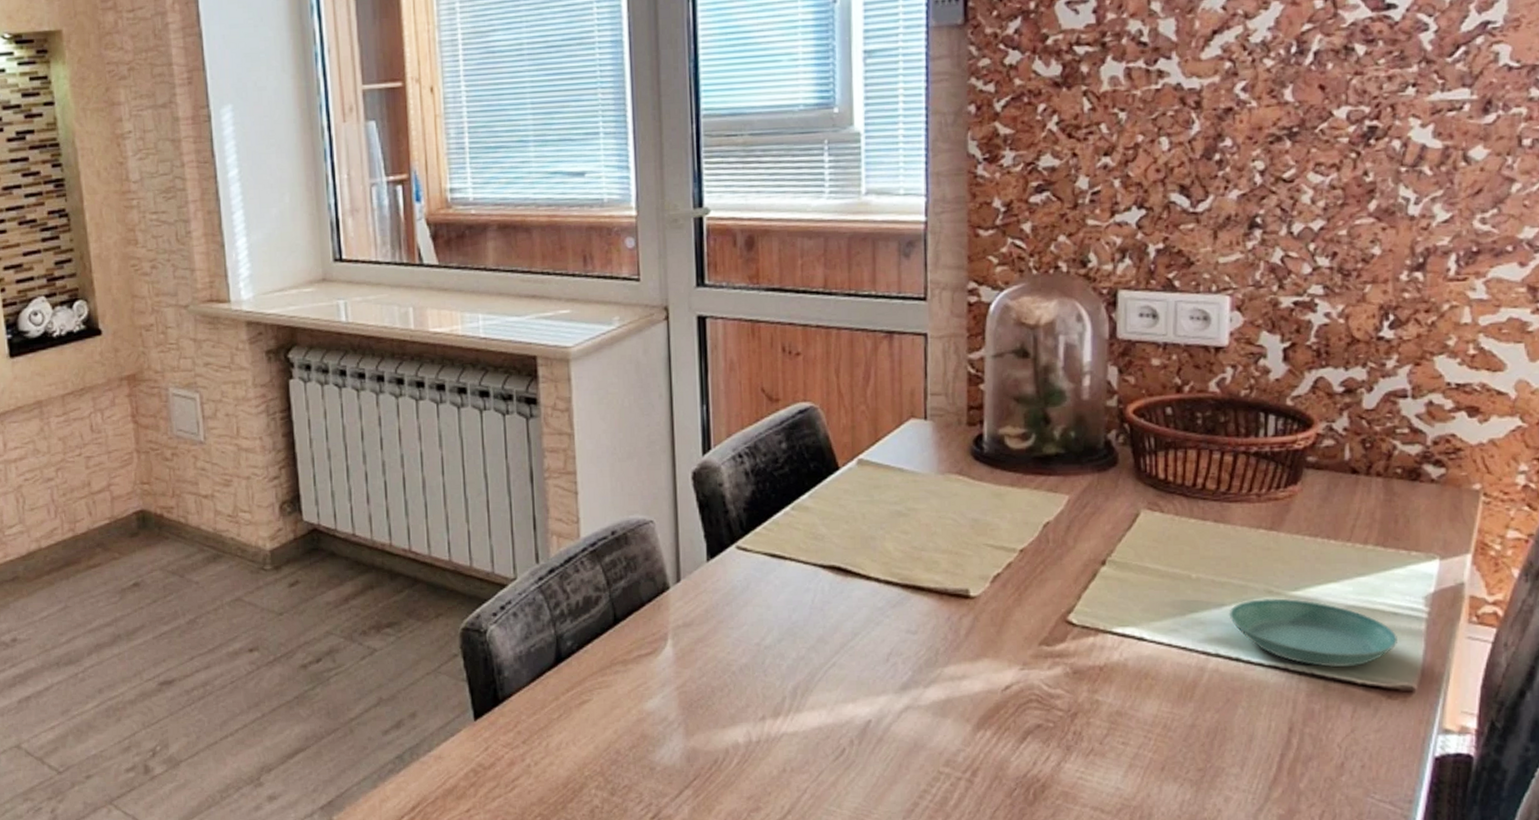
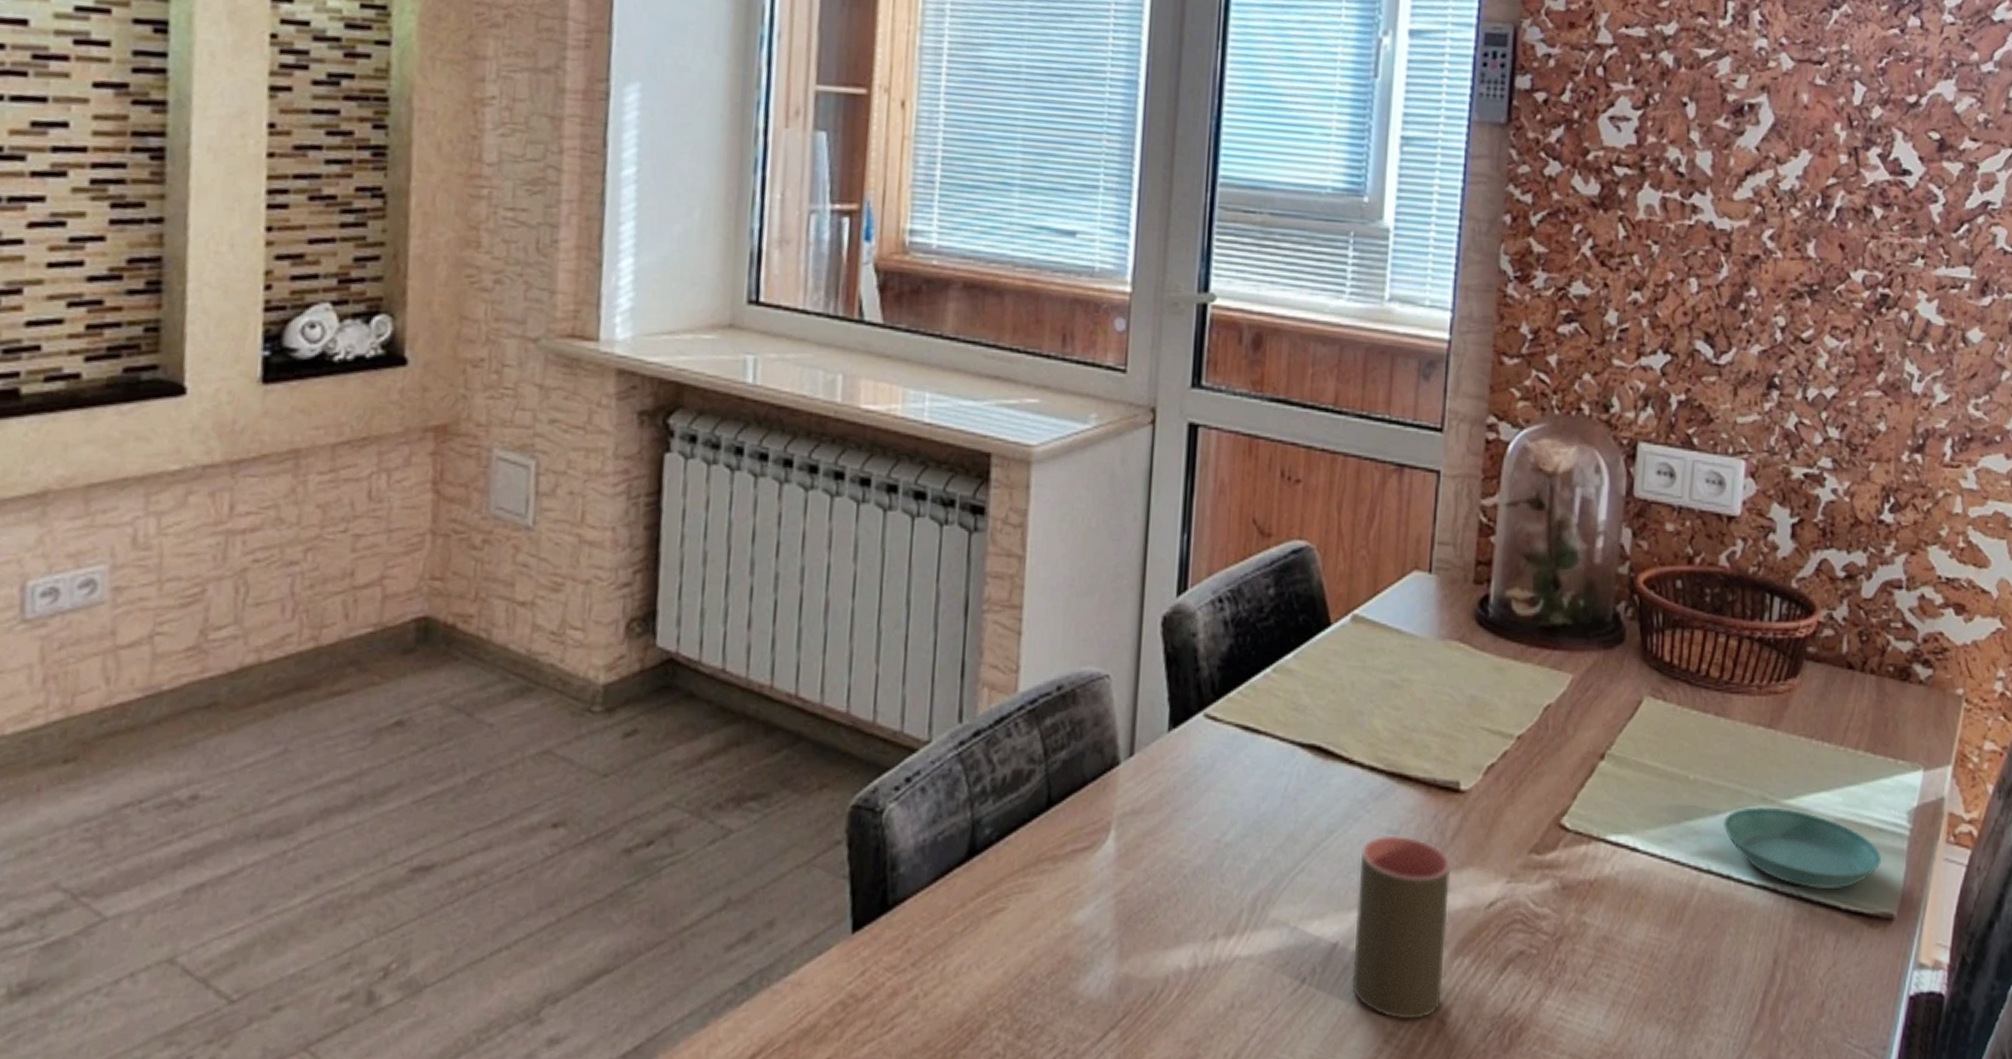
cup: none [884,634,968,780] -> present [1352,835,1452,1020]

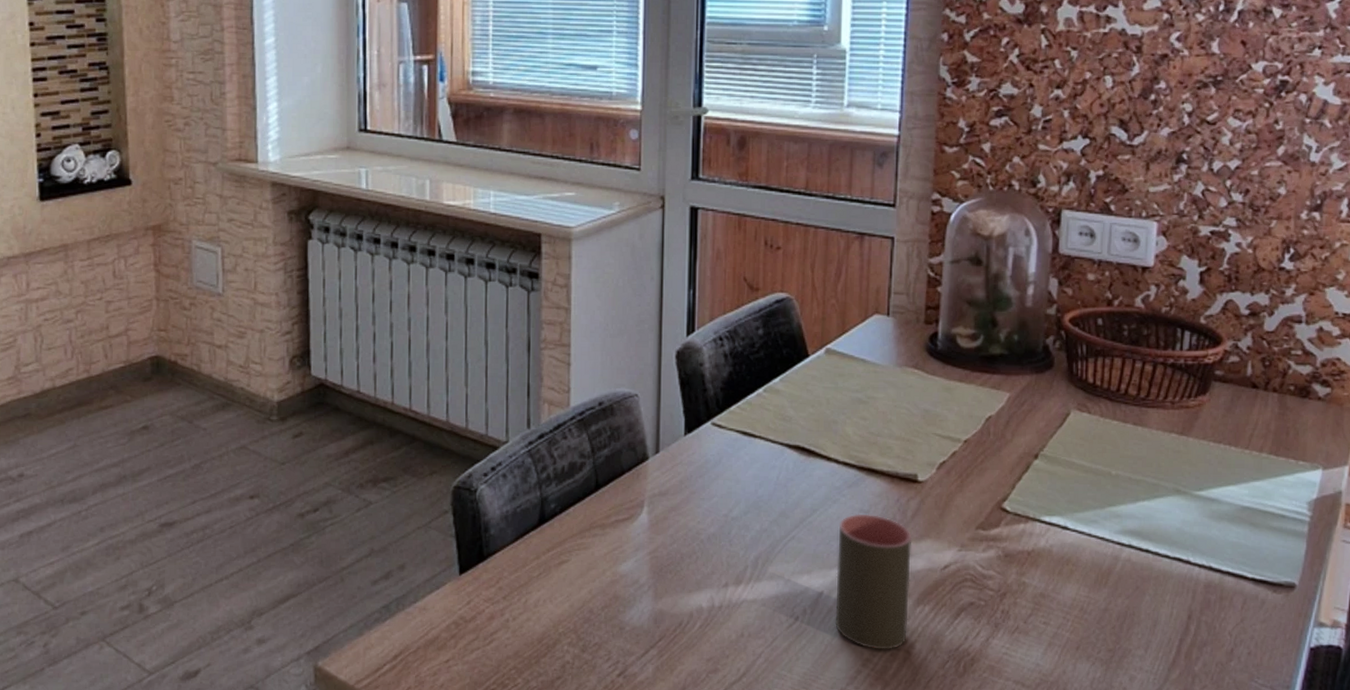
saucer: present [1723,807,1881,890] -> none [1142,497,1284,563]

